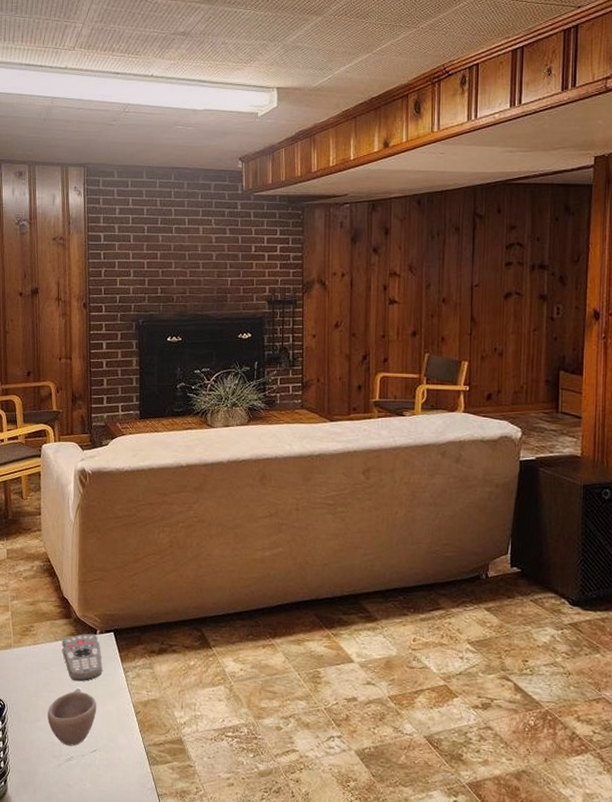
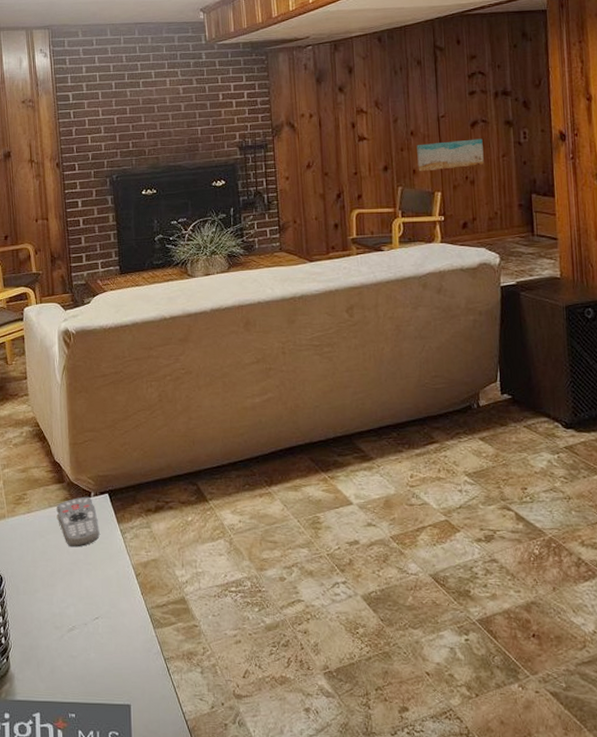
cup: present [48,688,97,746] -> none [46,554,97,615]
wall art: none [447,310,515,340] -> present [417,138,484,172]

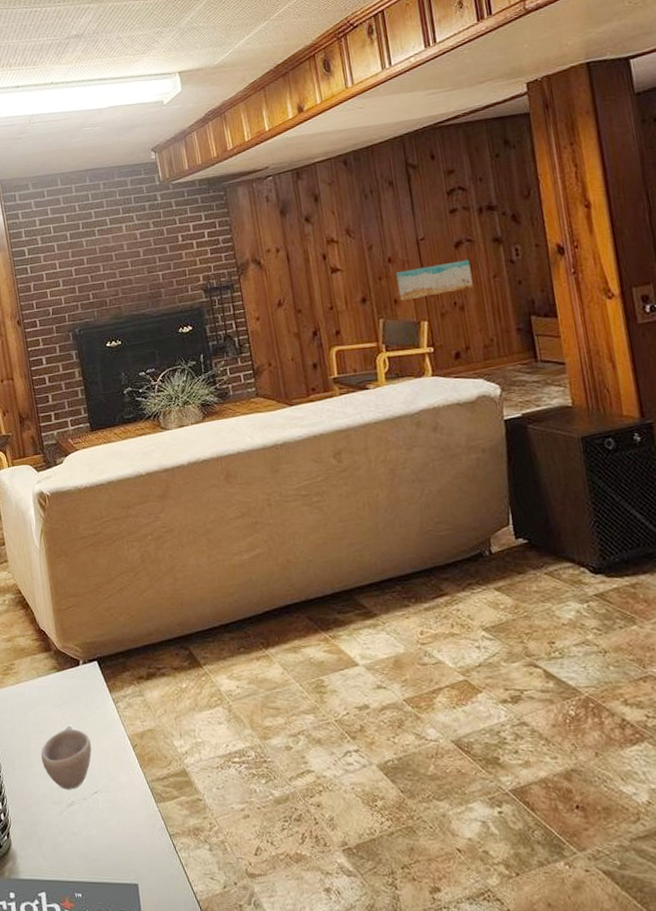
cup: none [46,554,97,615] -> present [41,726,92,790]
remote control: present [56,496,100,547] -> none [45,665,92,719]

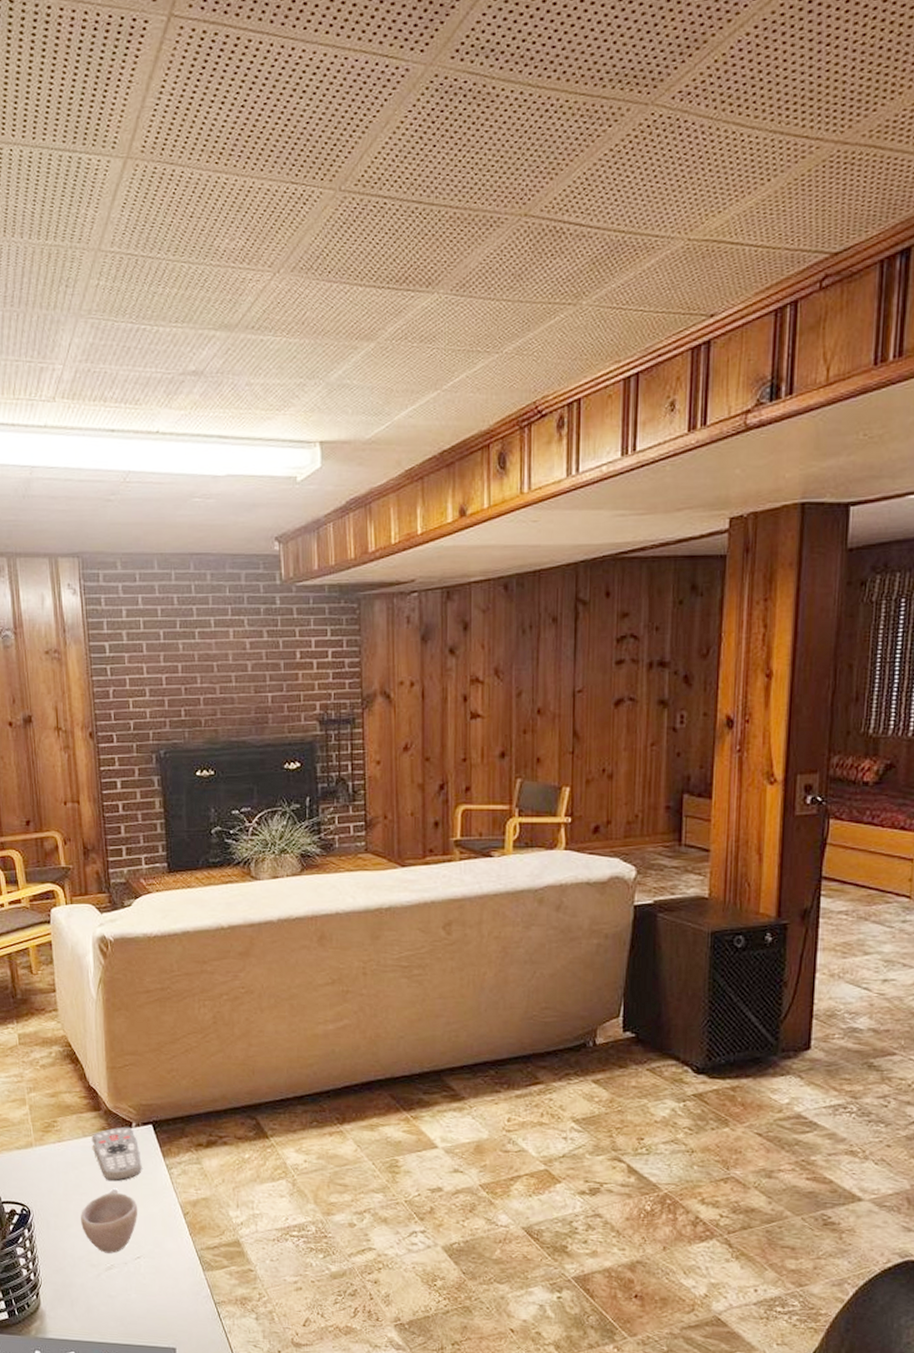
remote control: none [45,665,92,719] -> present [91,1127,142,1182]
wall art: present [396,259,473,301] -> none [543,721,628,761]

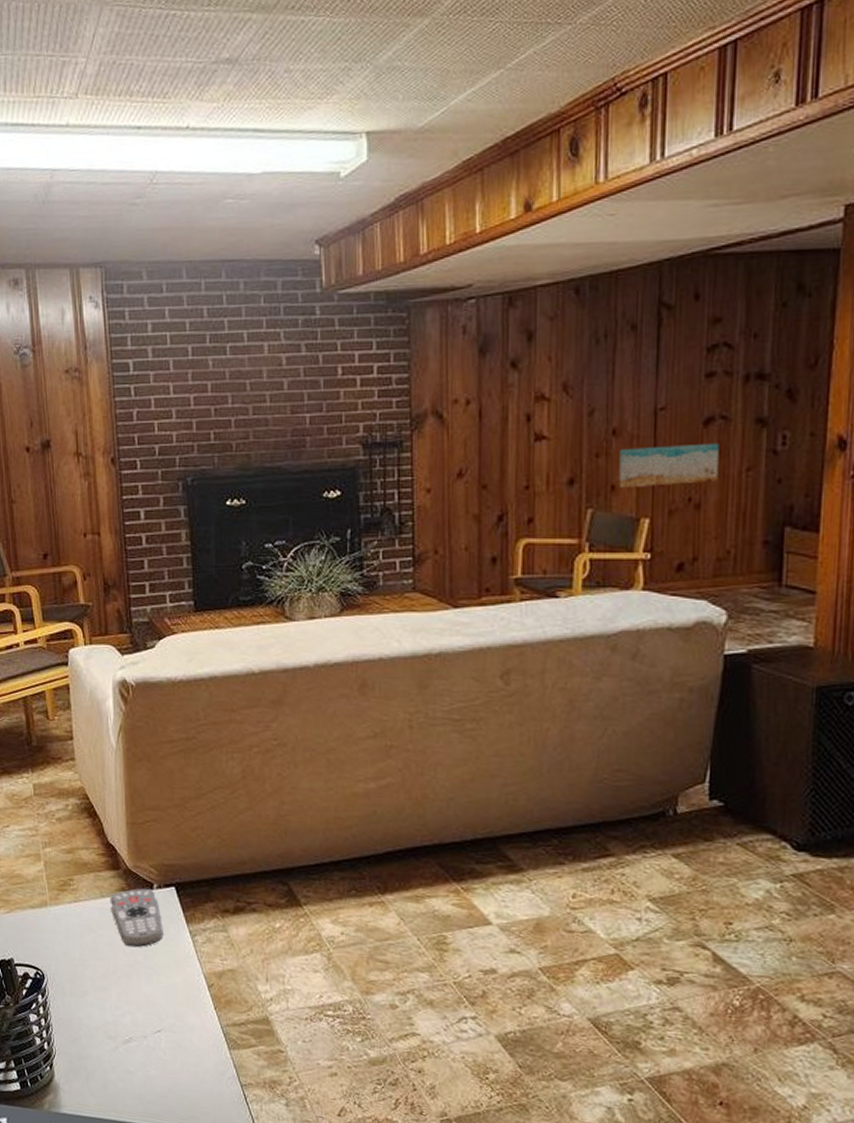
cup: present [81,1189,138,1254] -> none [98,955,159,1025]
wall art: none [543,721,628,761] -> present [619,443,719,489]

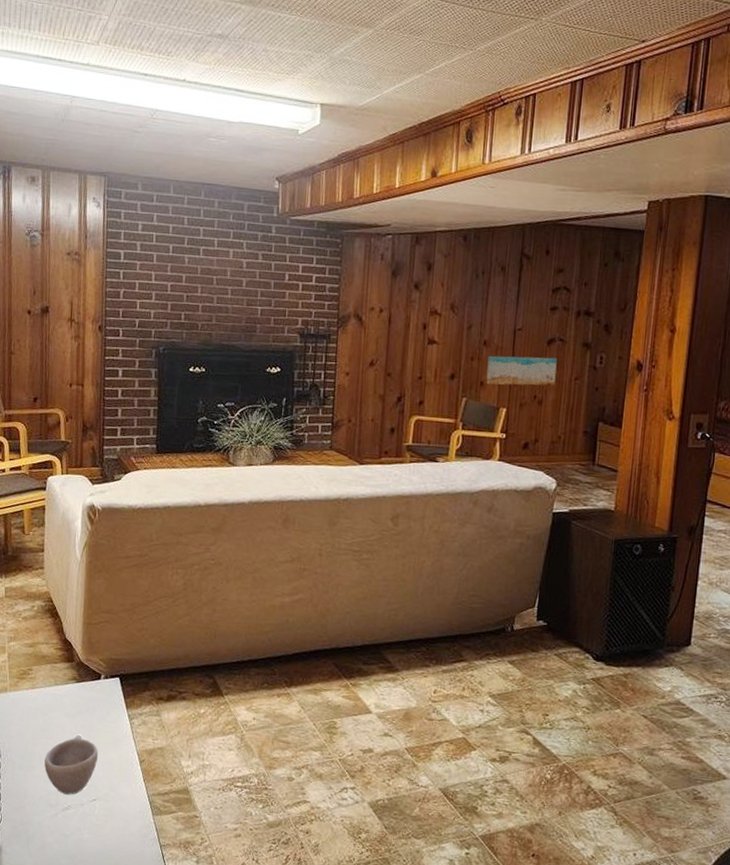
cup: none [98,955,159,1025] -> present [44,735,99,795]
remote control: present [110,888,164,948] -> none [62,678,106,728]

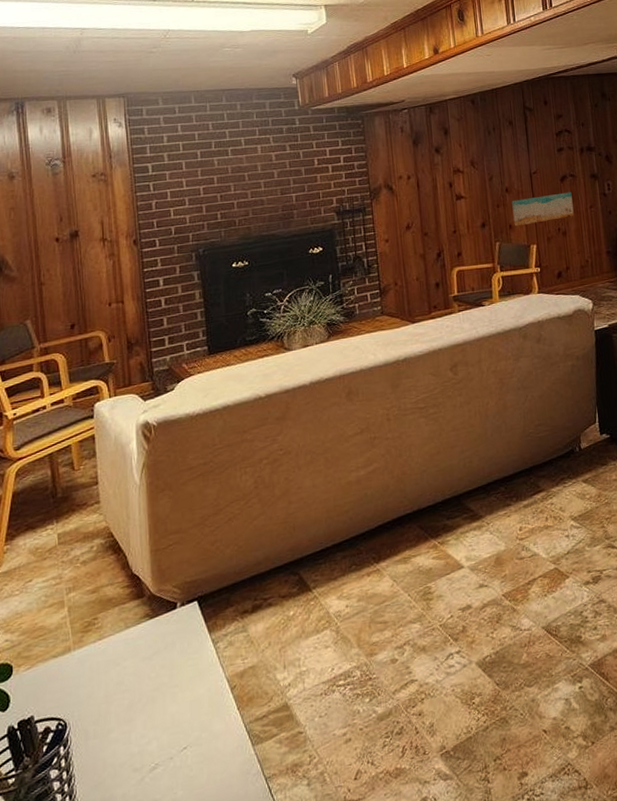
cup: present [44,735,99,795] -> none [123,678,184,752]

